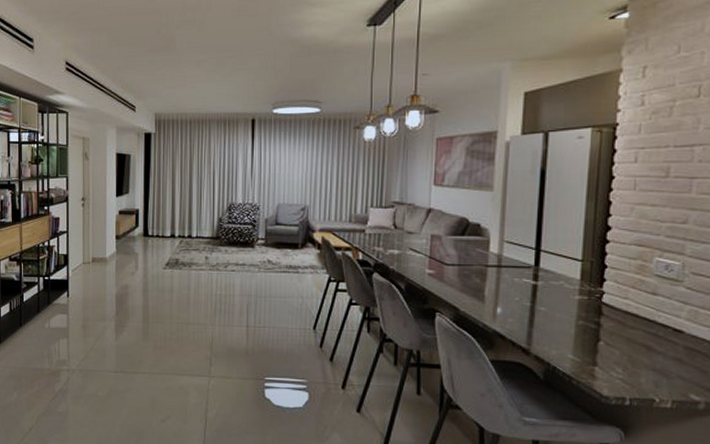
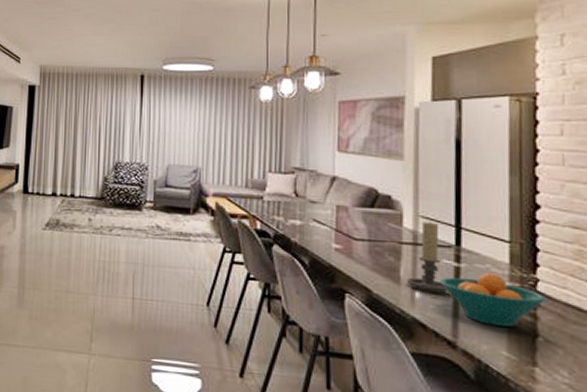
candle holder: none [490,246,526,308] -> present [407,221,448,293]
fruit bowl: none [518,289,609,334] -> present [439,273,546,327]

